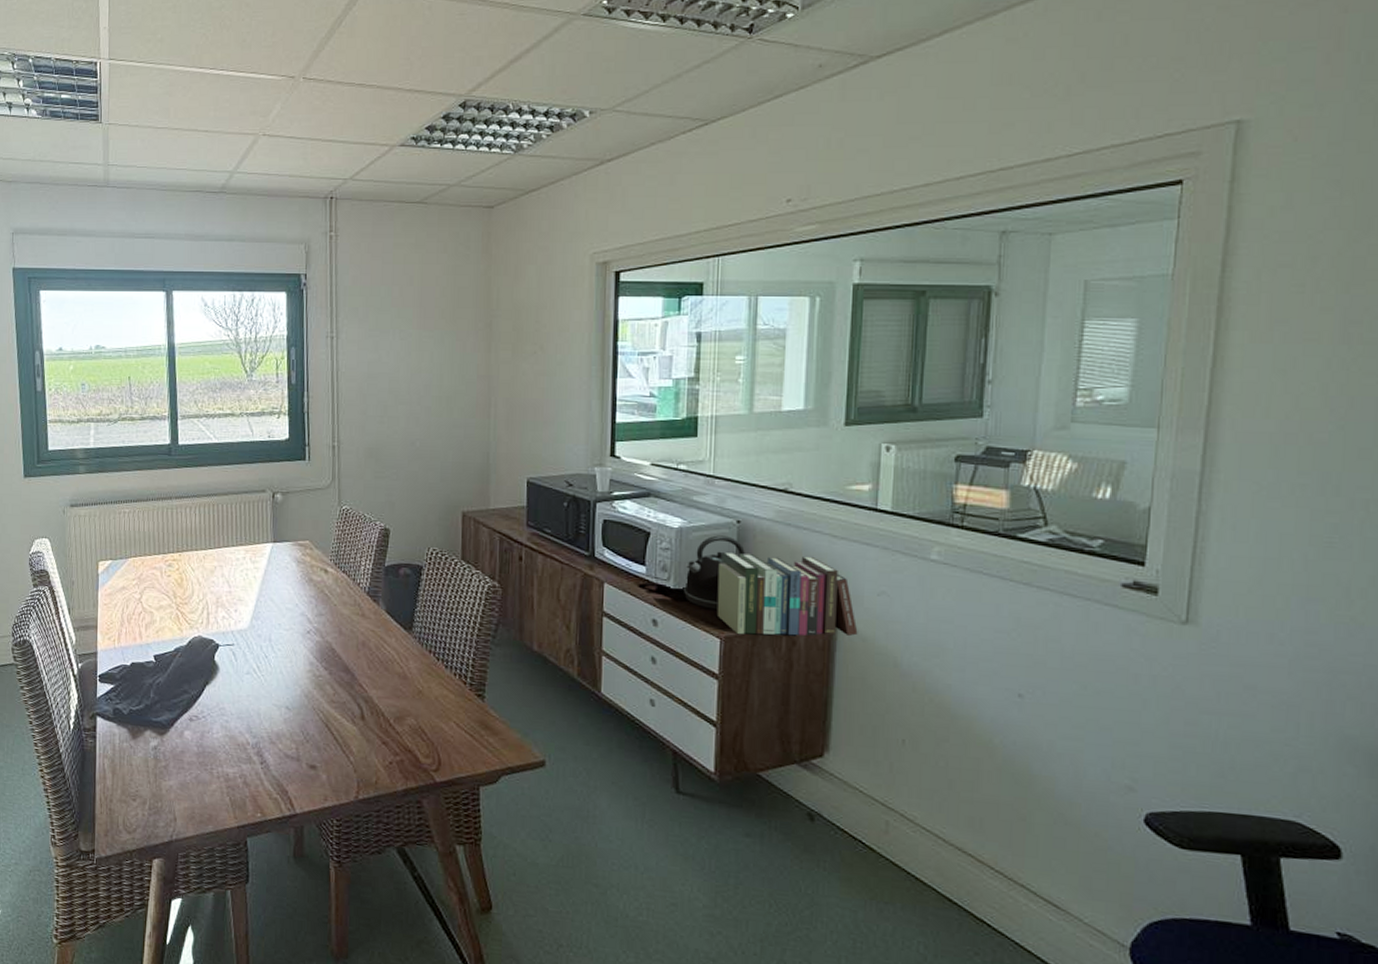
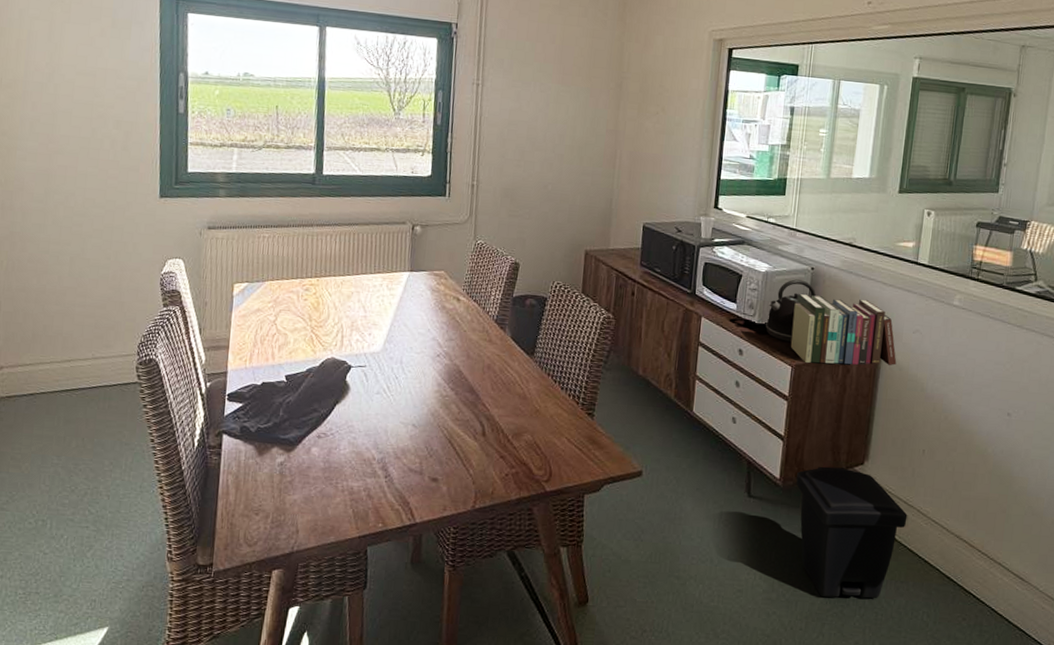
trash can: none [736,758,887,923] -> present [796,466,908,599]

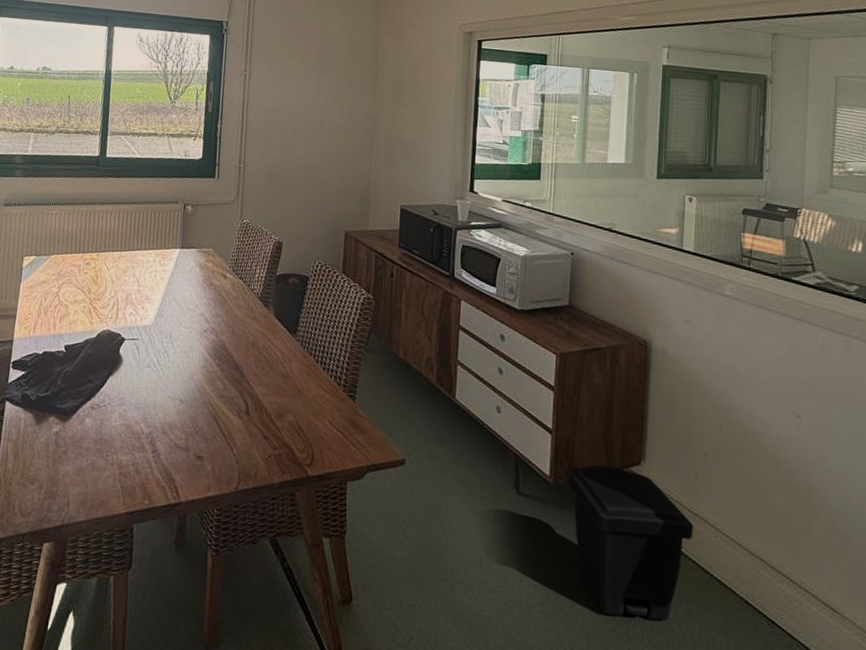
kettle: present [765,279,816,342] -> none [527,264,577,329]
books: present [790,293,897,365] -> none [553,278,668,358]

